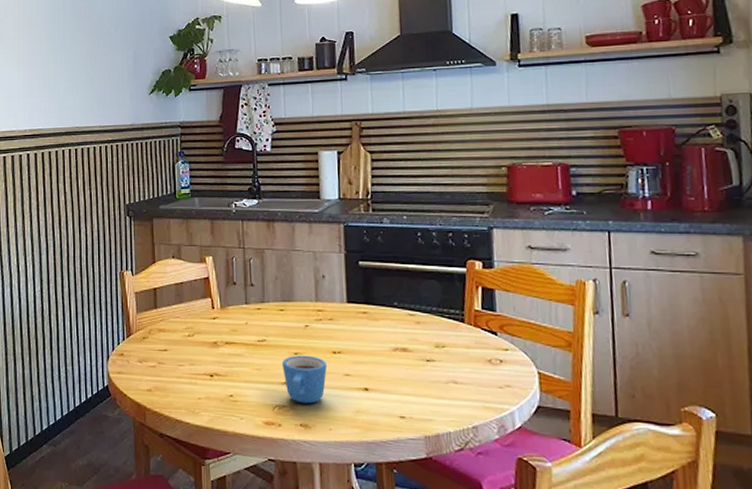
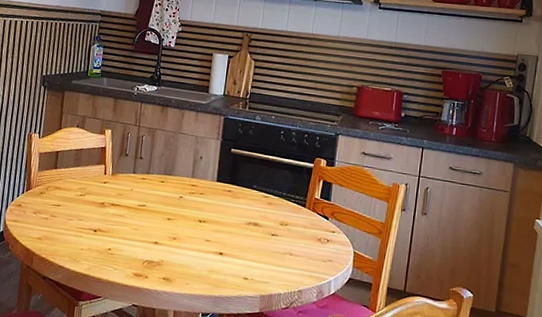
mug: present [282,355,327,404] -> none [156,220,192,262]

